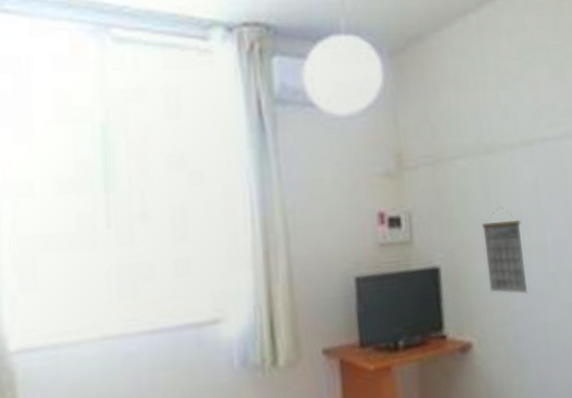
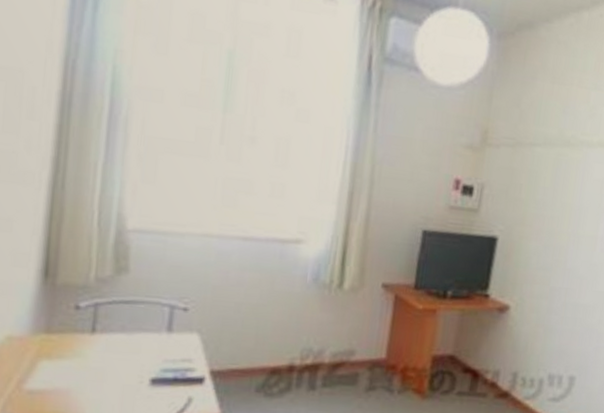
calendar: present [482,207,527,294] -> none [536,197,580,276]

